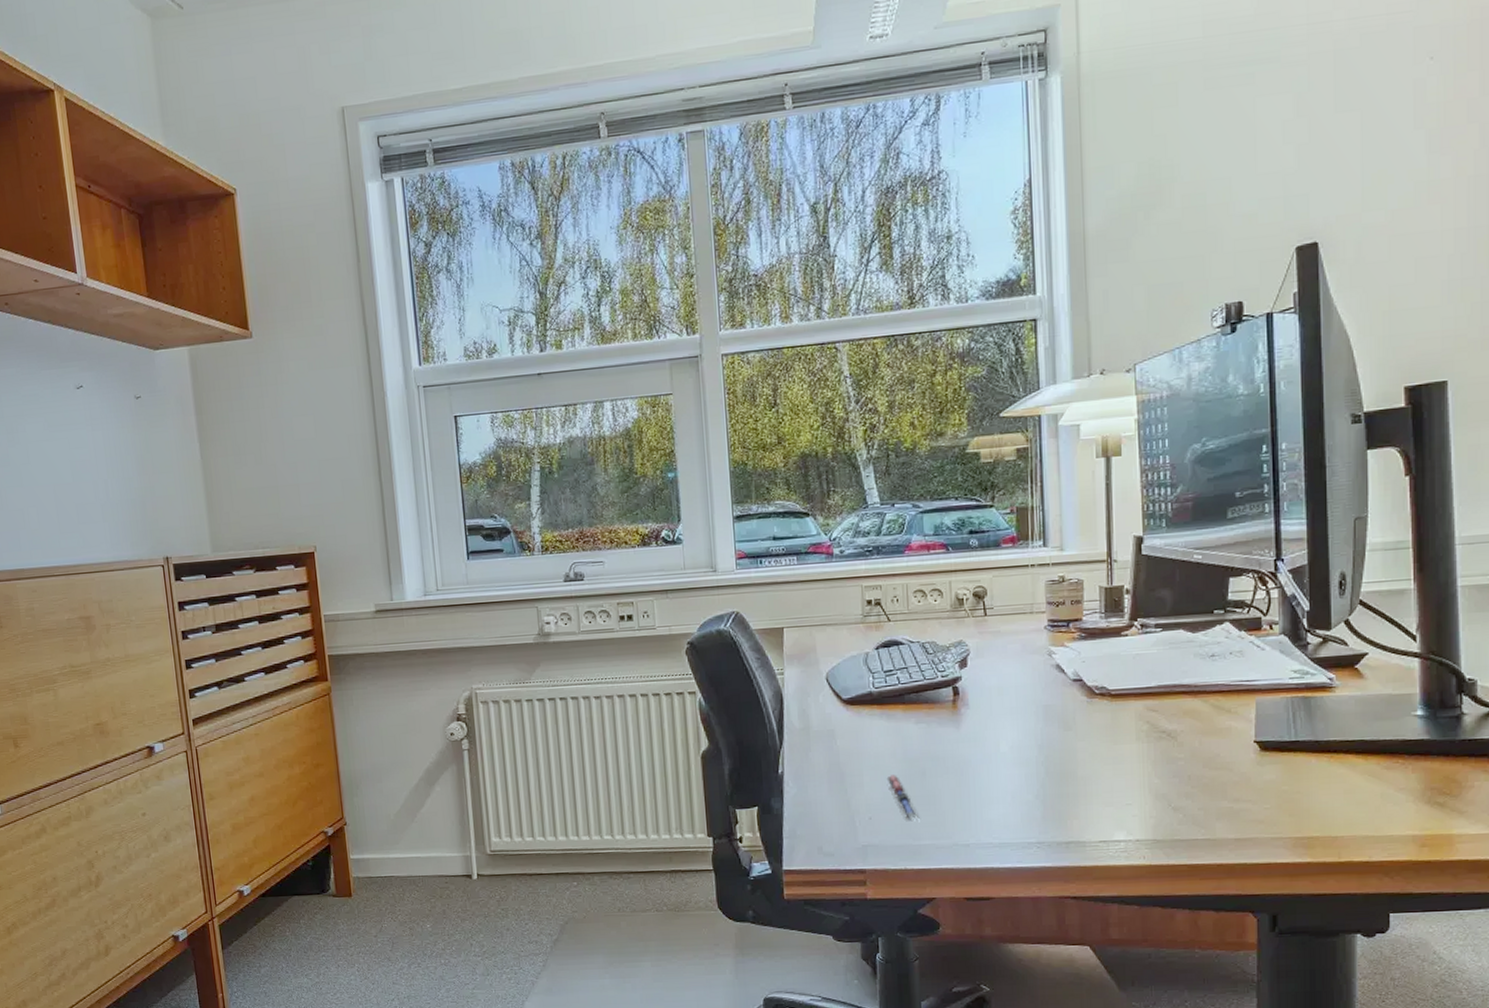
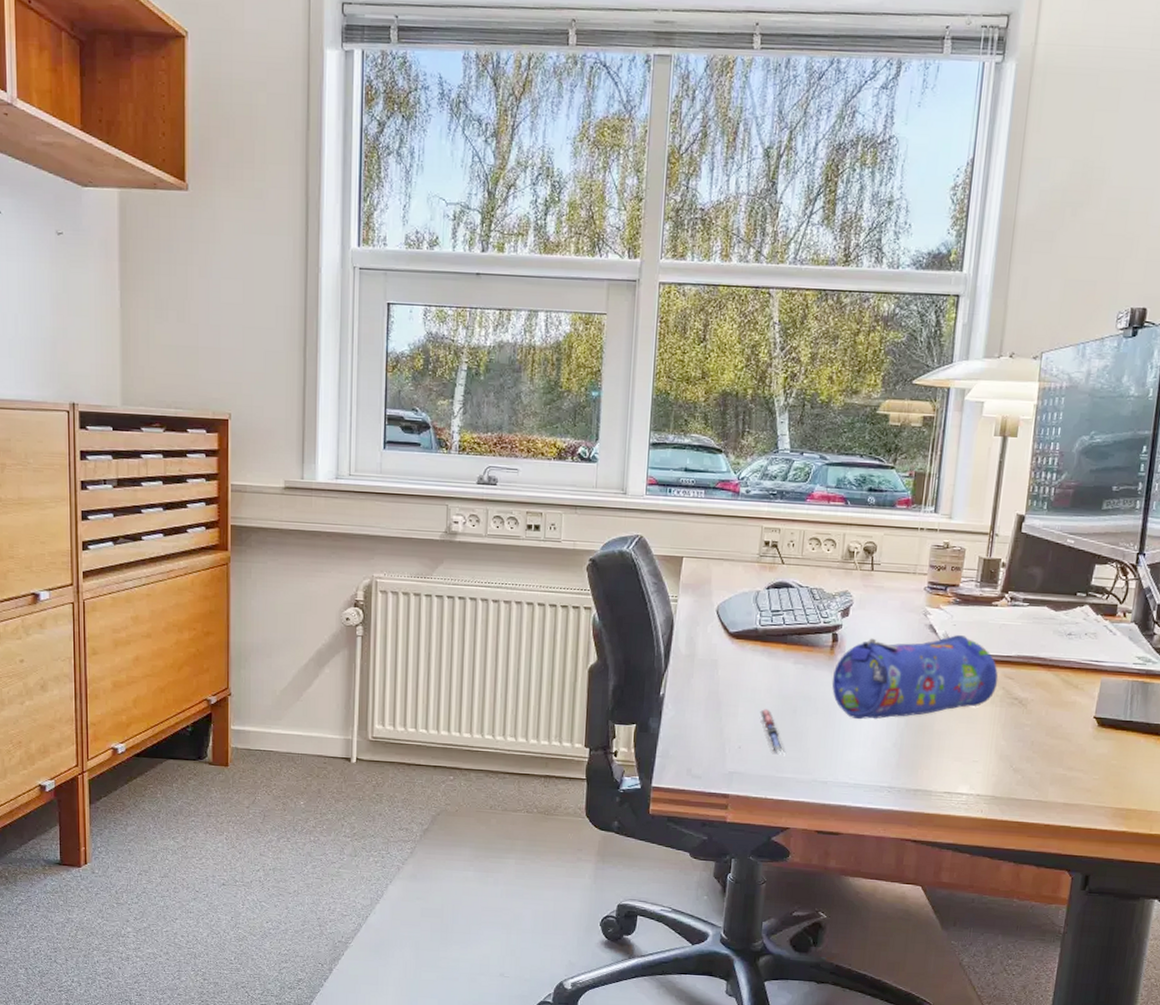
pencil case: none [959,671,1141,775] -> present [831,634,998,720]

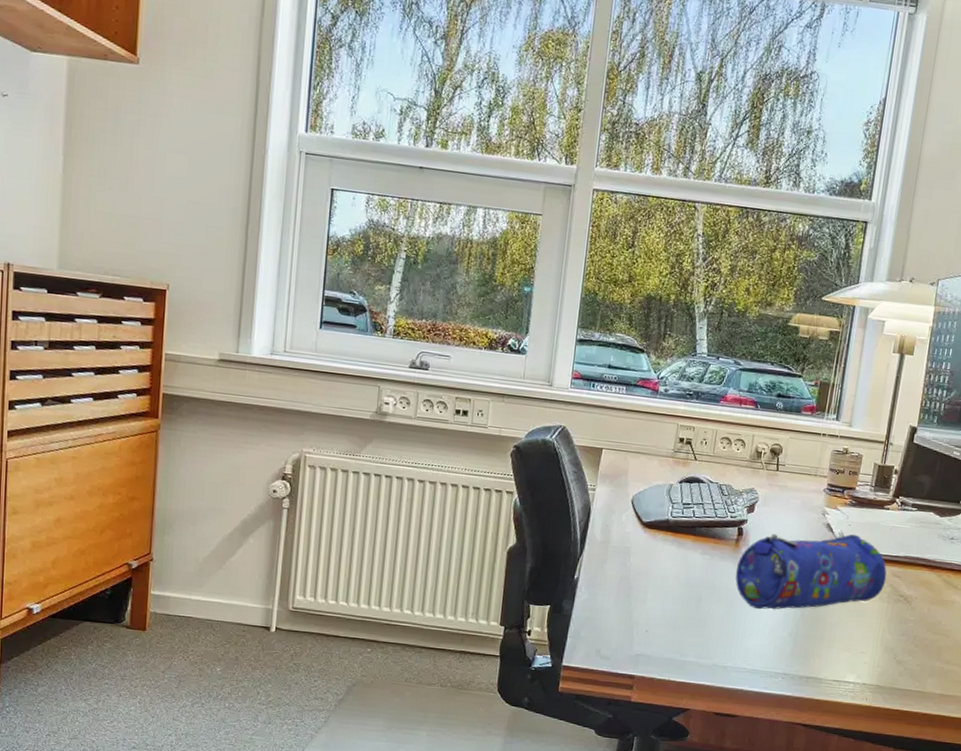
pen: present [759,709,786,754] -> none [667,596,690,639]

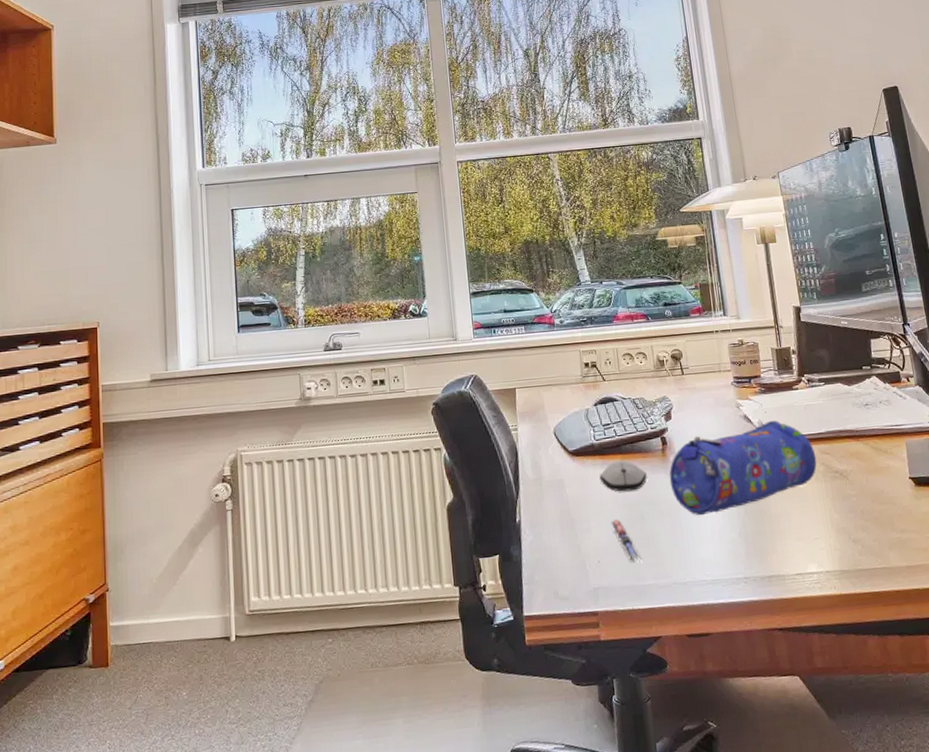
computer mouse: none [666,541,715,573] -> present [599,460,647,492]
pen: none [667,596,690,639] -> present [611,519,642,562]

